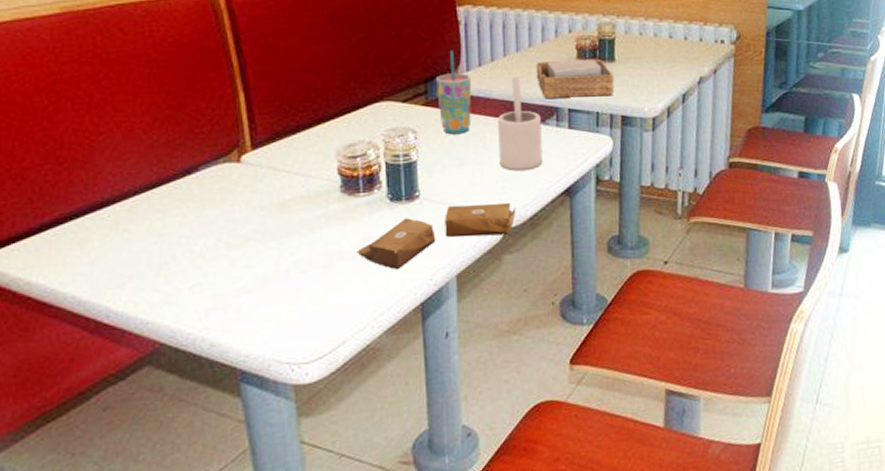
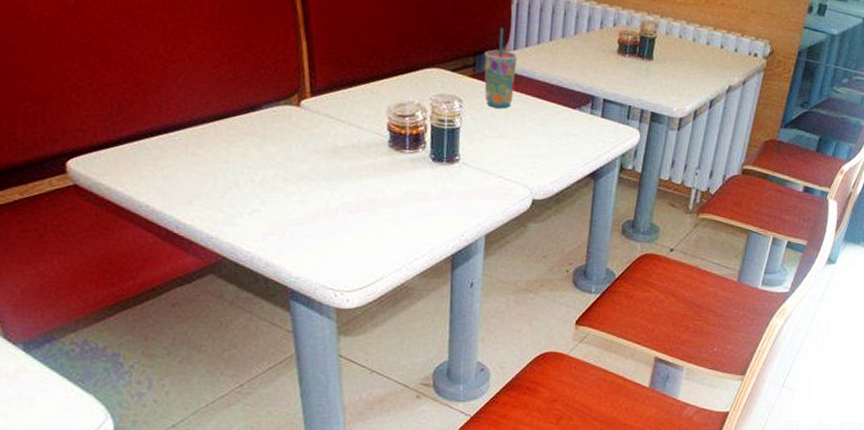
paper bag: present [357,202,516,270] -> none [399,172,545,223]
straw: present [498,76,543,171] -> none [534,61,577,151]
napkin holder: present [536,59,614,98] -> none [577,50,650,92]

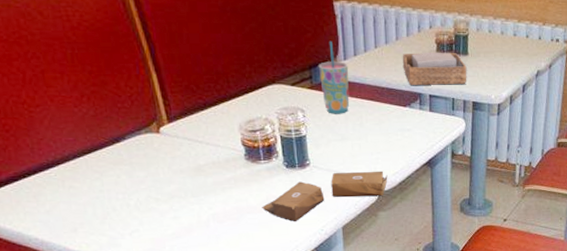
paper bag: none [399,172,545,223] -> present [262,171,388,222]
napkin holder: none [577,50,650,92] -> present [402,52,467,85]

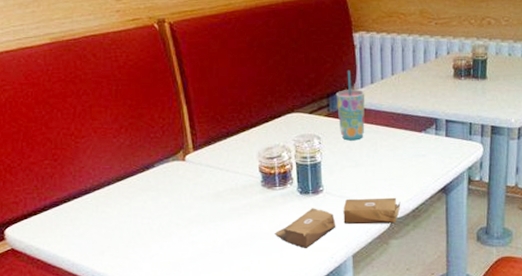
napkin holder: present [402,52,467,85] -> none [418,77,486,110]

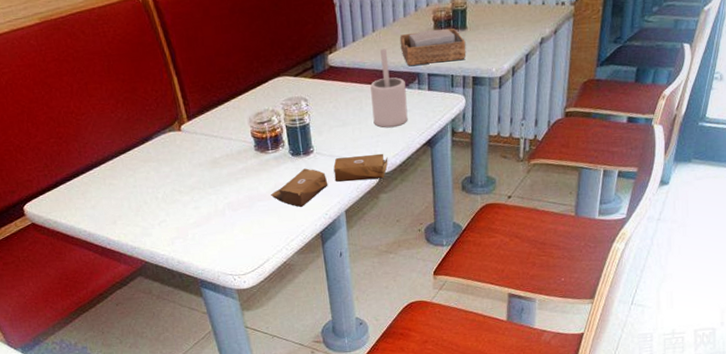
cup: present [335,70,365,141] -> none [319,29,350,101]
straw: none [386,92,424,172] -> present [370,48,408,128]
napkin holder: none [418,77,486,110] -> present [399,28,466,66]

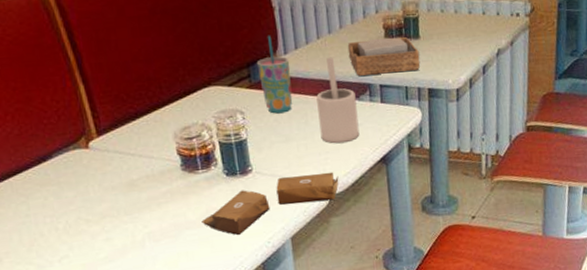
cup: none [319,29,350,101] -> present [256,35,293,114]

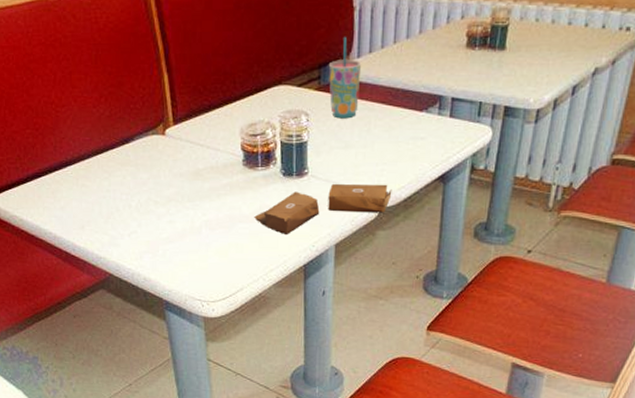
straw: present [316,57,360,144] -> none [381,64,424,156]
napkin holder: present [347,37,420,76] -> none [423,46,502,86]

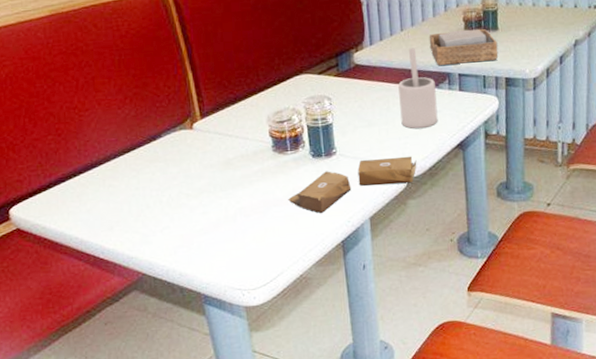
cup: present [328,36,362,119] -> none [344,27,376,100]
straw: none [381,64,424,156] -> present [398,47,438,130]
napkin holder: none [423,46,502,86] -> present [429,29,498,65]

